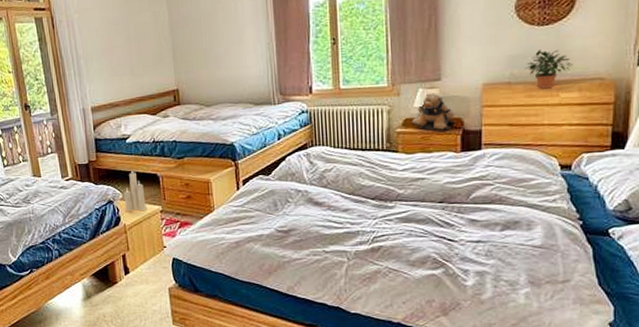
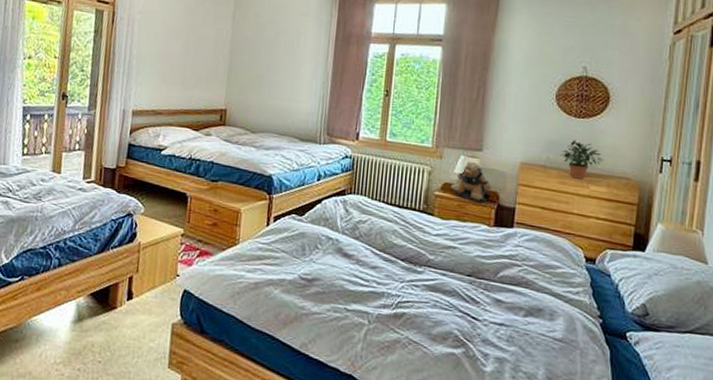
candle: present [124,171,148,212] -> none [143,185,169,232]

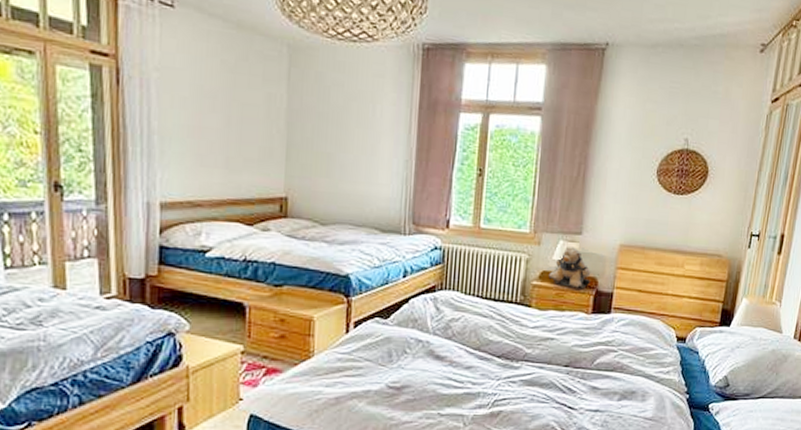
potted plant: present [560,139,603,179] -> none [658,218,699,259]

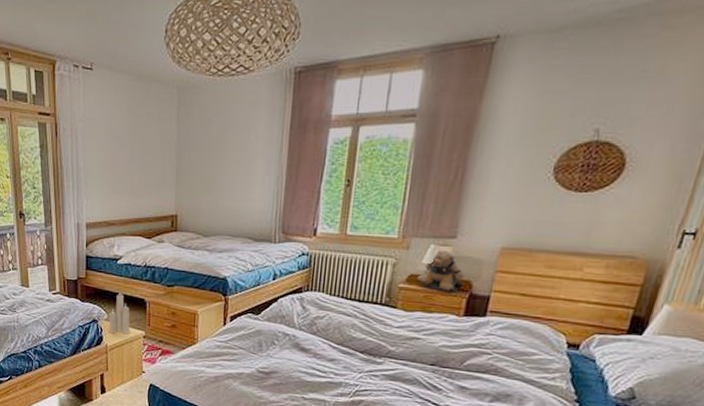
candle: none [190,295,224,351] -> present [108,293,131,335]

